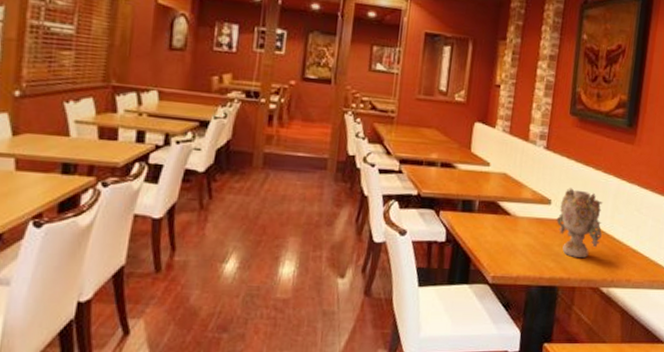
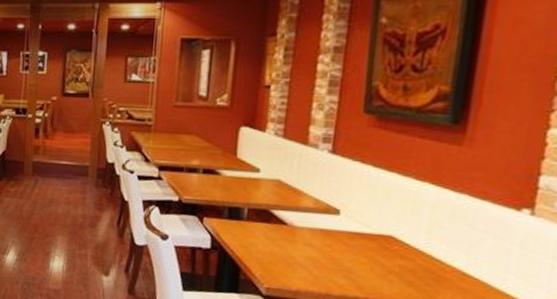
vase: present [556,188,602,259] -> none [347,197,414,278]

